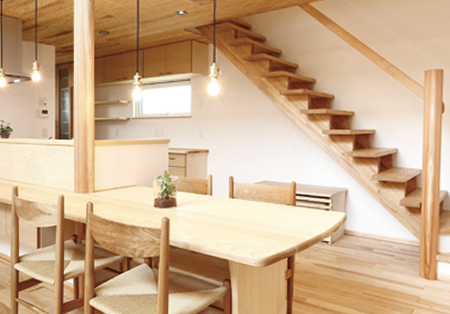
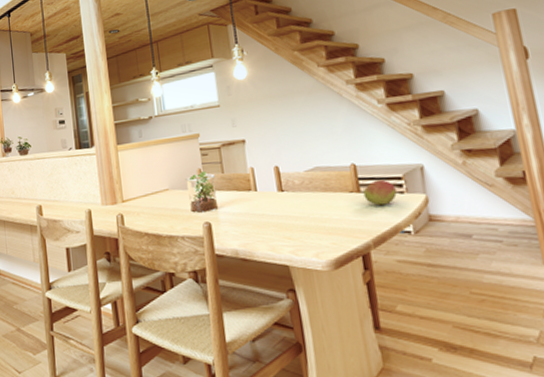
fruit: none [298,197,325,218] -> present [363,179,398,206]

